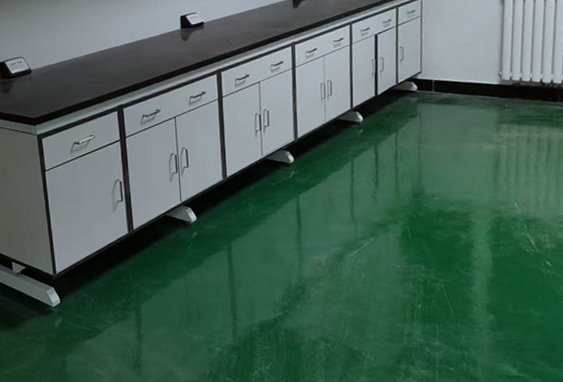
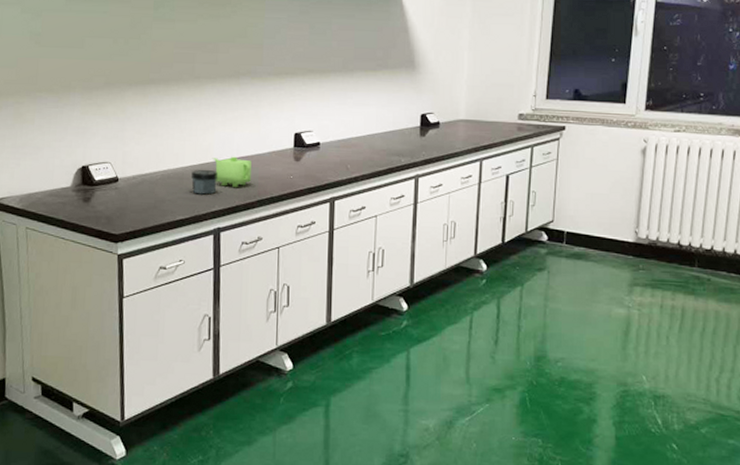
jar: none [94,55,117,78] -> present [191,169,219,195]
teapot: none [110,41,146,69] -> present [212,156,251,187]

